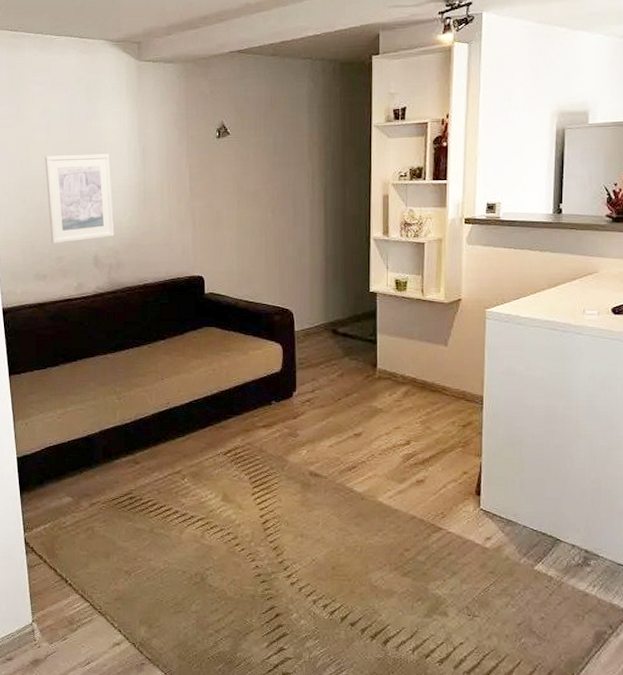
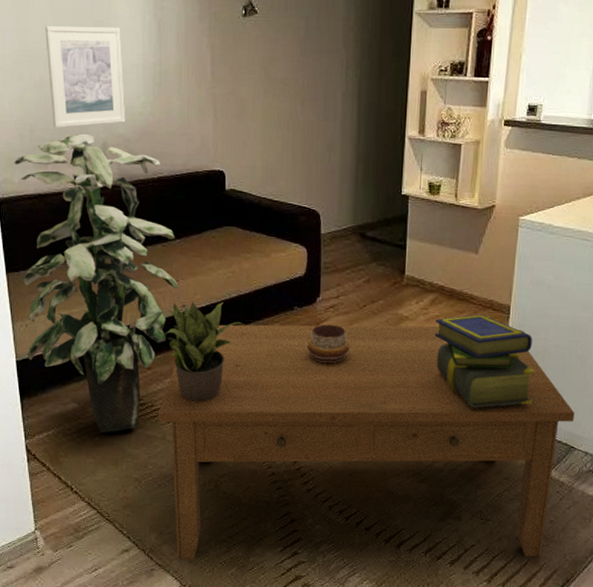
indoor plant: none [17,247,164,527] -> present [14,133,179,433]
coffee table: none [146,417,558,657] -> present [157,324,575,560]
potted plant: none [150,398,226,495] -> present [164,301,246,402]
decorative bowl: none [286,417,327,456] -> present [307,324,350,364]
stack of books: none [409,405,513,499] -> present [435,314,535,408]

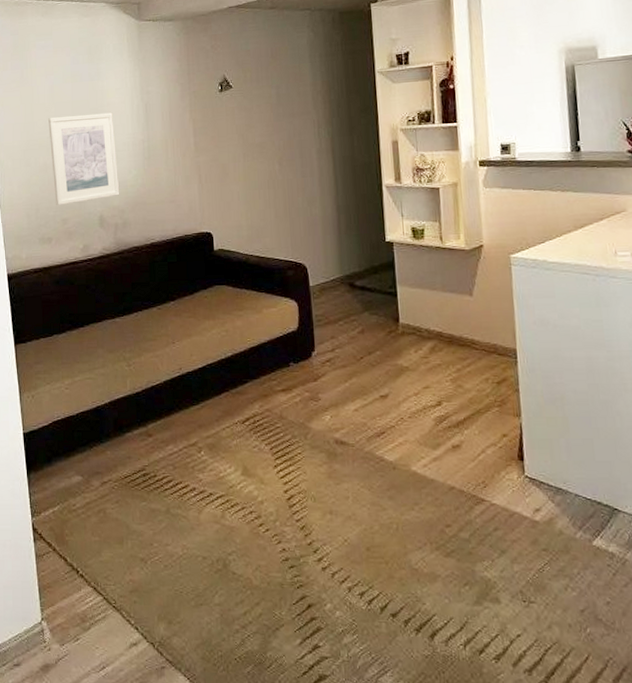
indoor plant: present [14,133,179,433] -> none [22,208,175,508]
coffee table: present [157,324,575,560] -> none [160,375,612,656]
potted plant: present [164,301,246,402] -> none [163,362,243,469]
decorative bowl: present [307,324,350,364] -> none [307,379,352,422]
stack of books: present [435,314,535,408] -> none [438,360,560,466]

